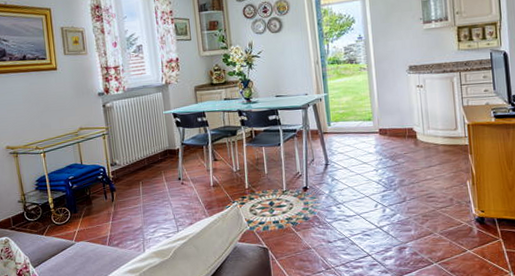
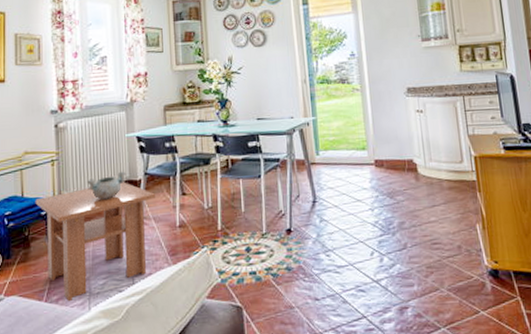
coffee table: none [92,151,192,246] -> present [35,182,155,302]
decorative bowl: none [134,142,166,166] -> present [87,171,127,200]

